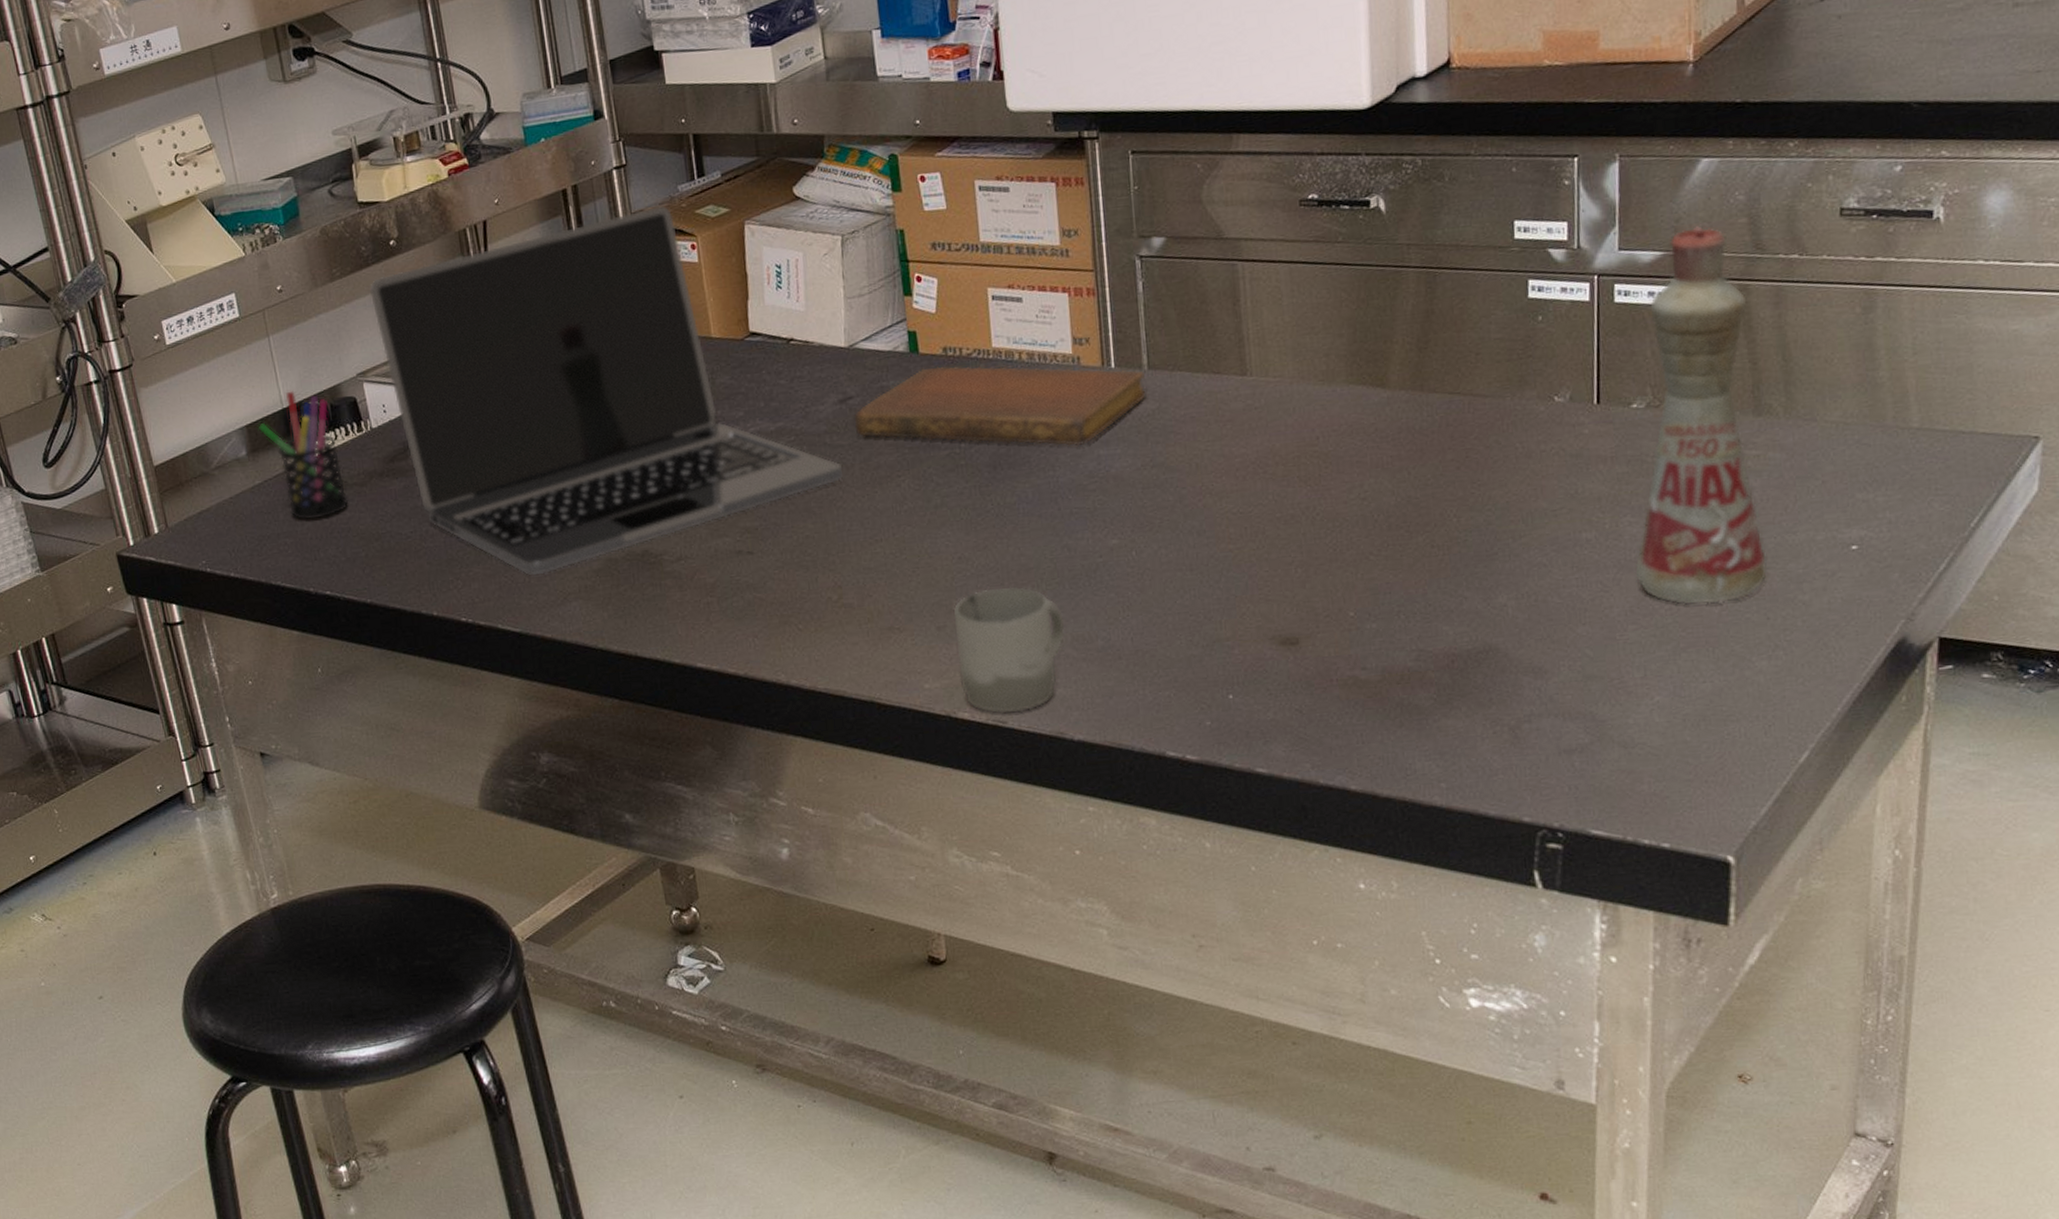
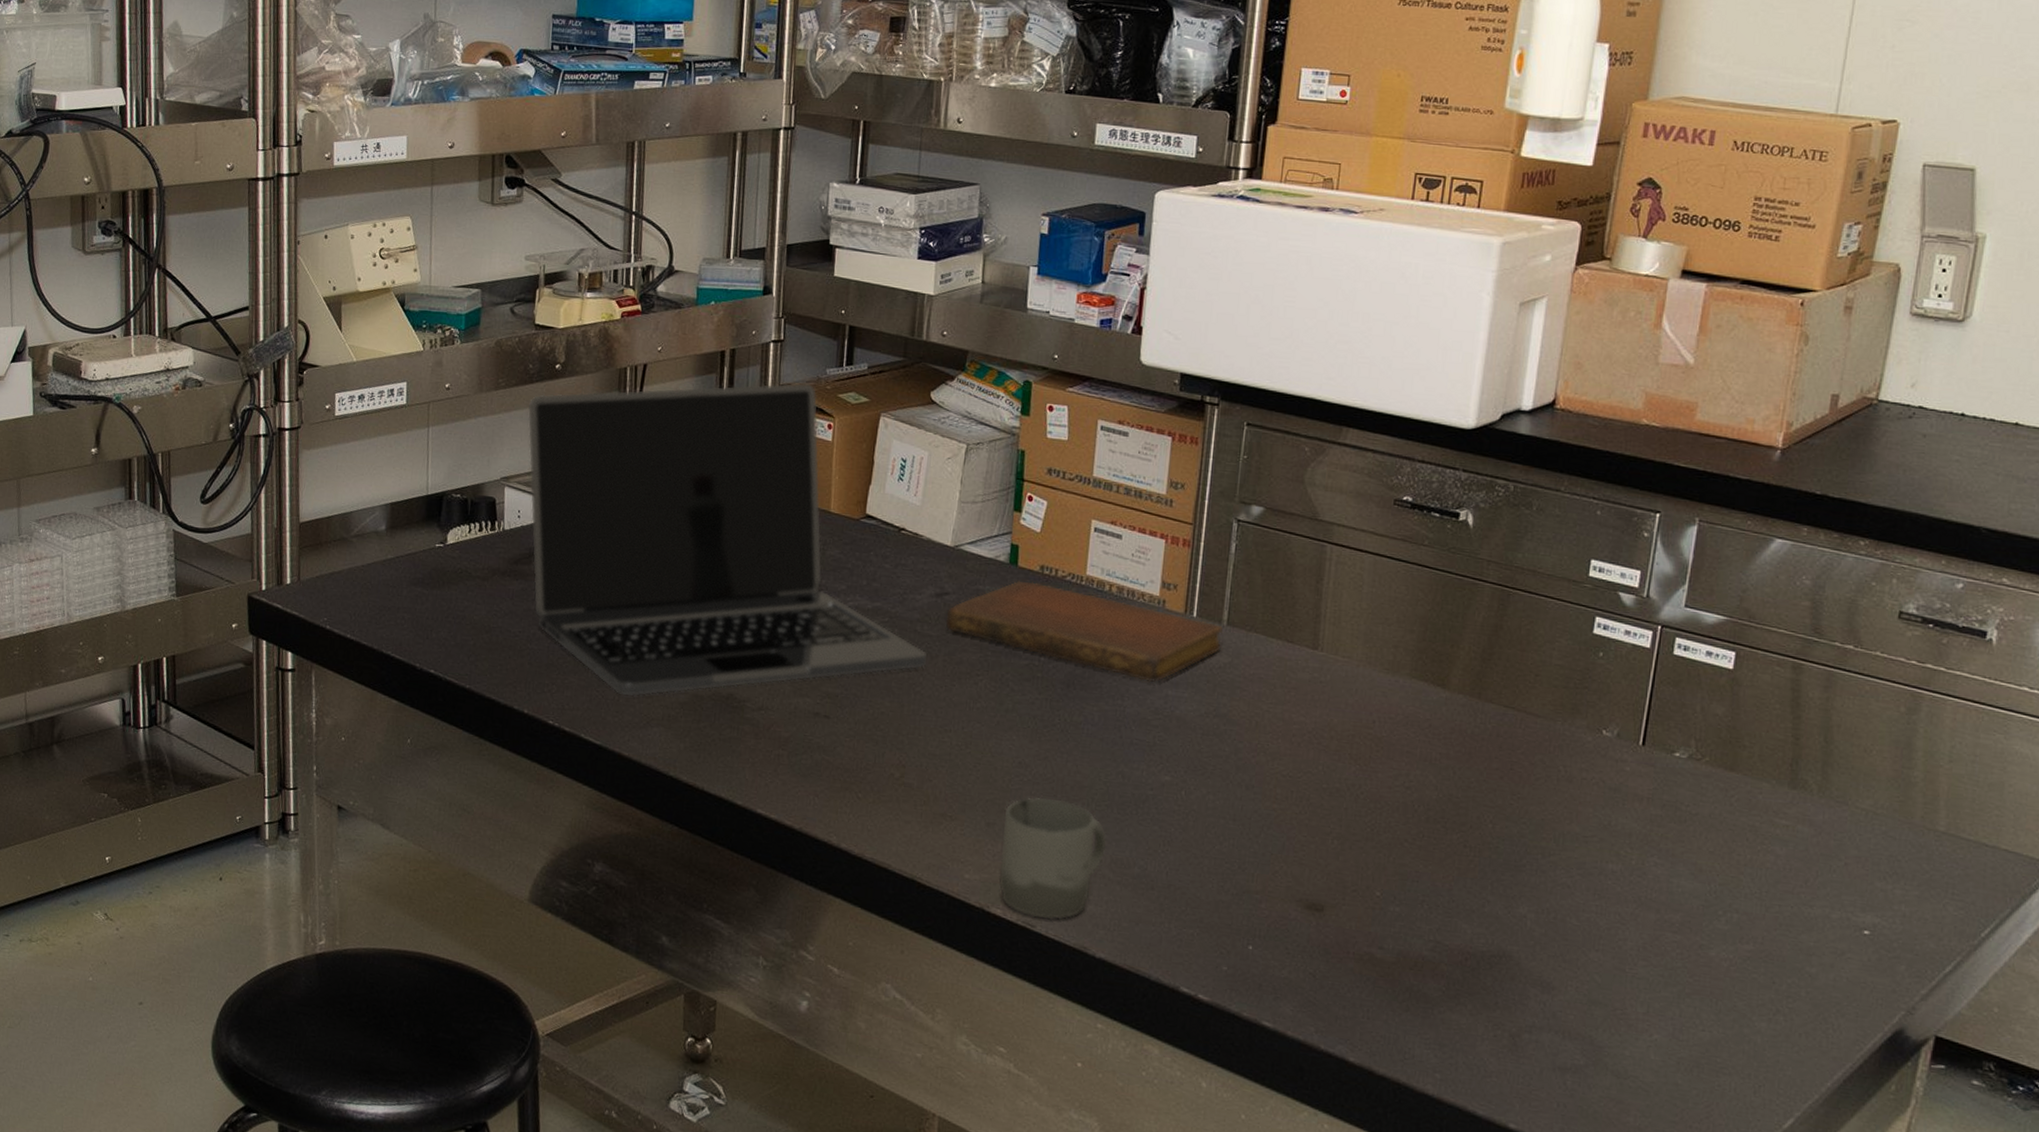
pen holder: present [259,390,349,520] -> none [402,480,470,602]
bottle: present [1634,226,1768,605] -> none [1653,600,1799,959]

